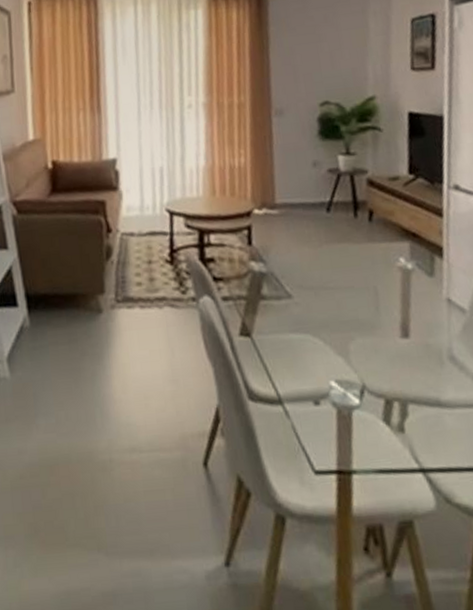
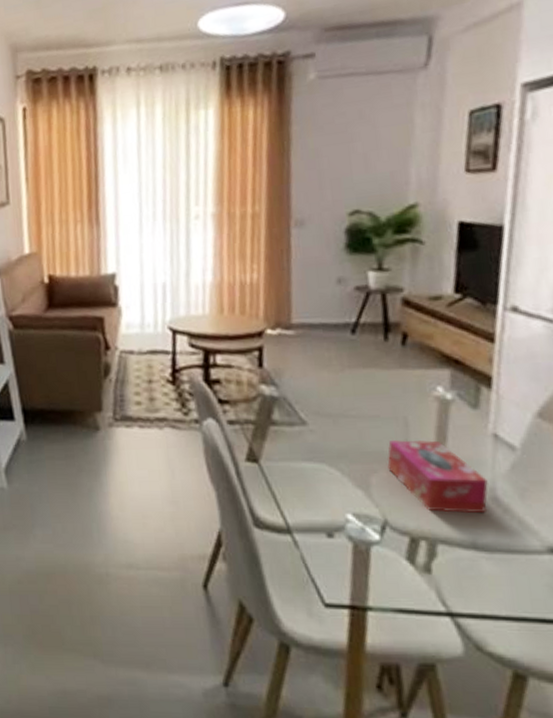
tissue box: none [362,307,446,374] -> present [387,439,488,513]

